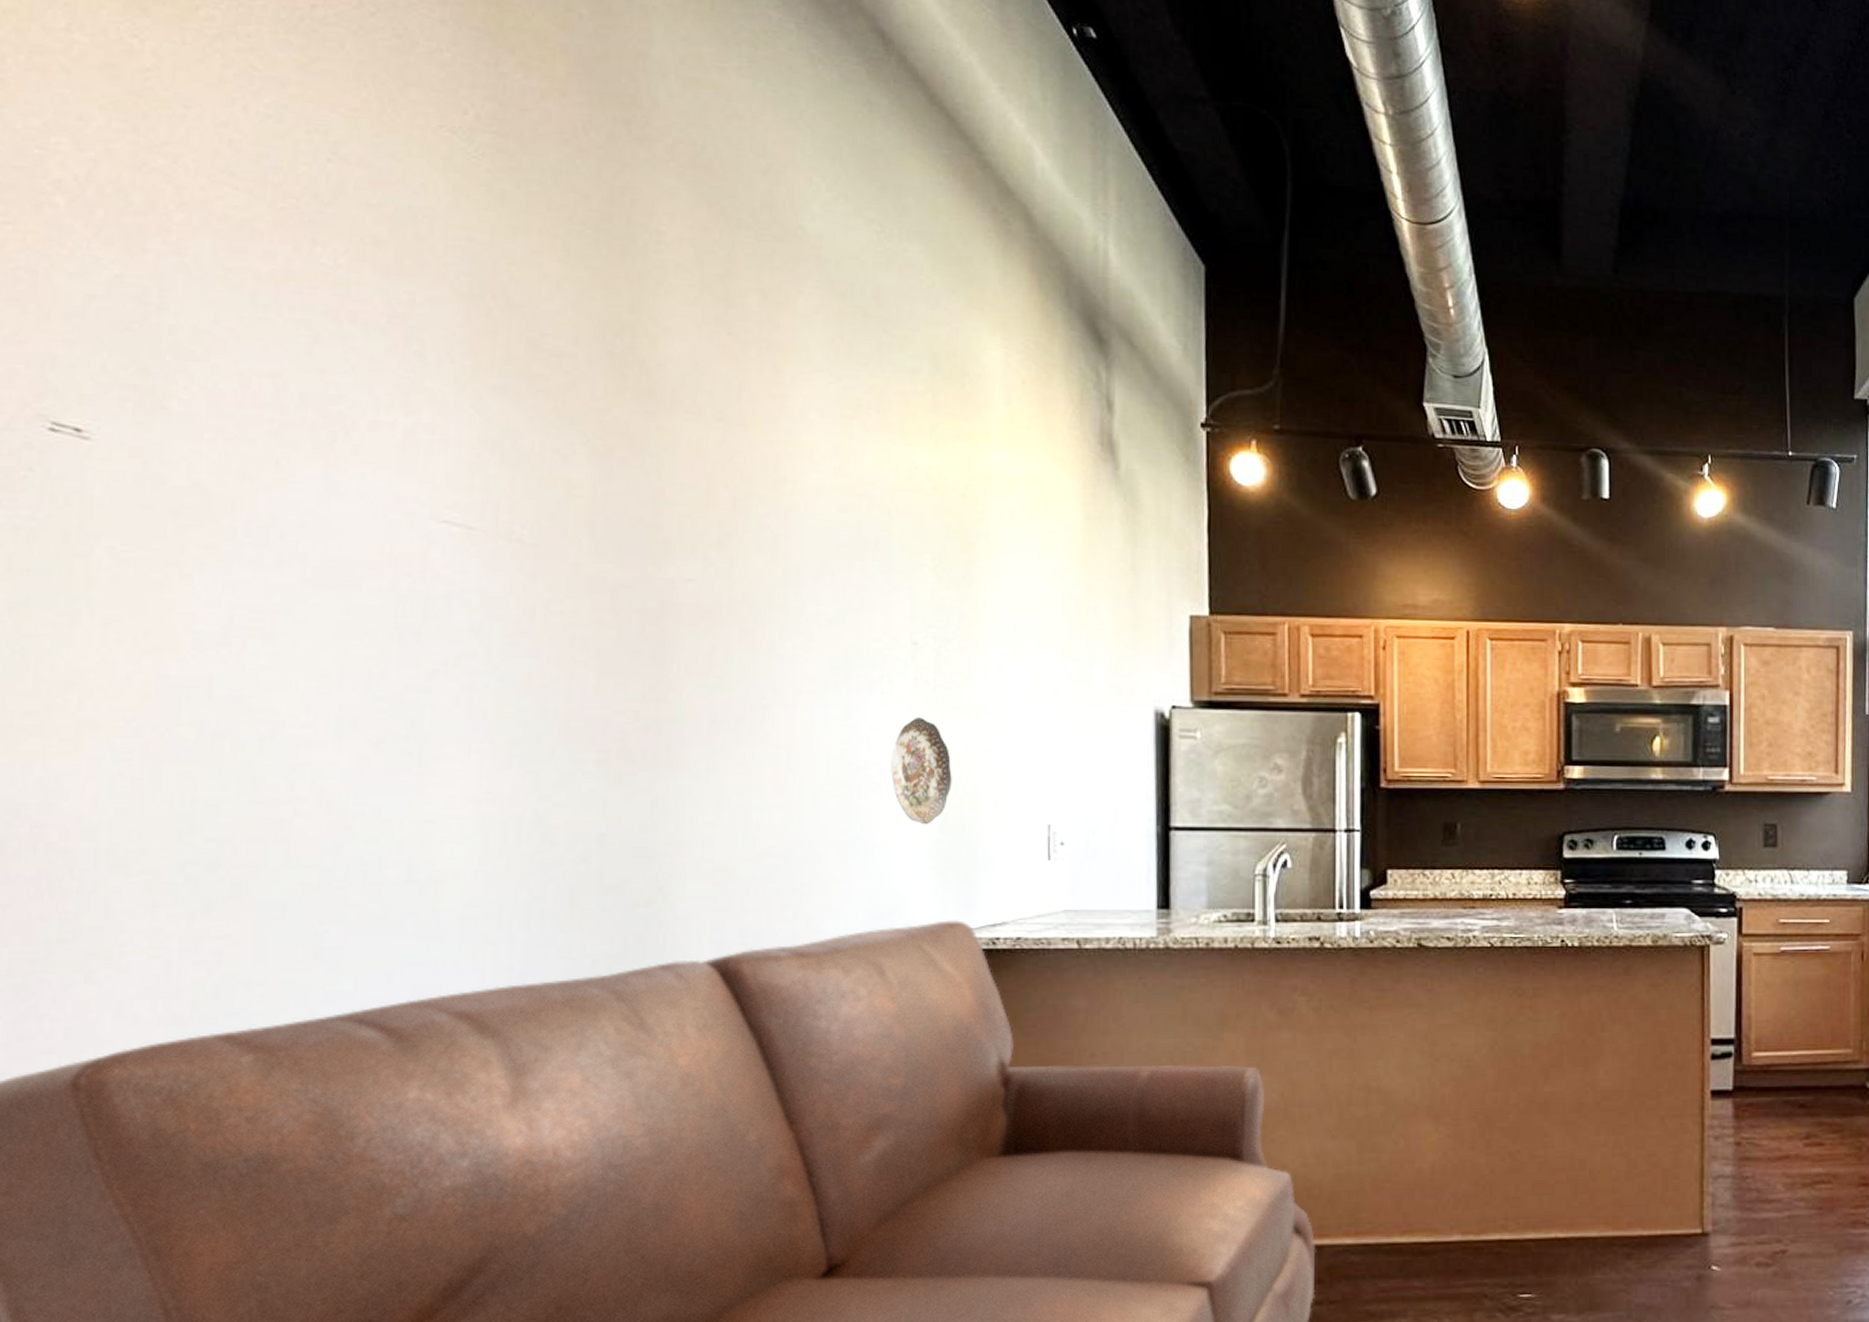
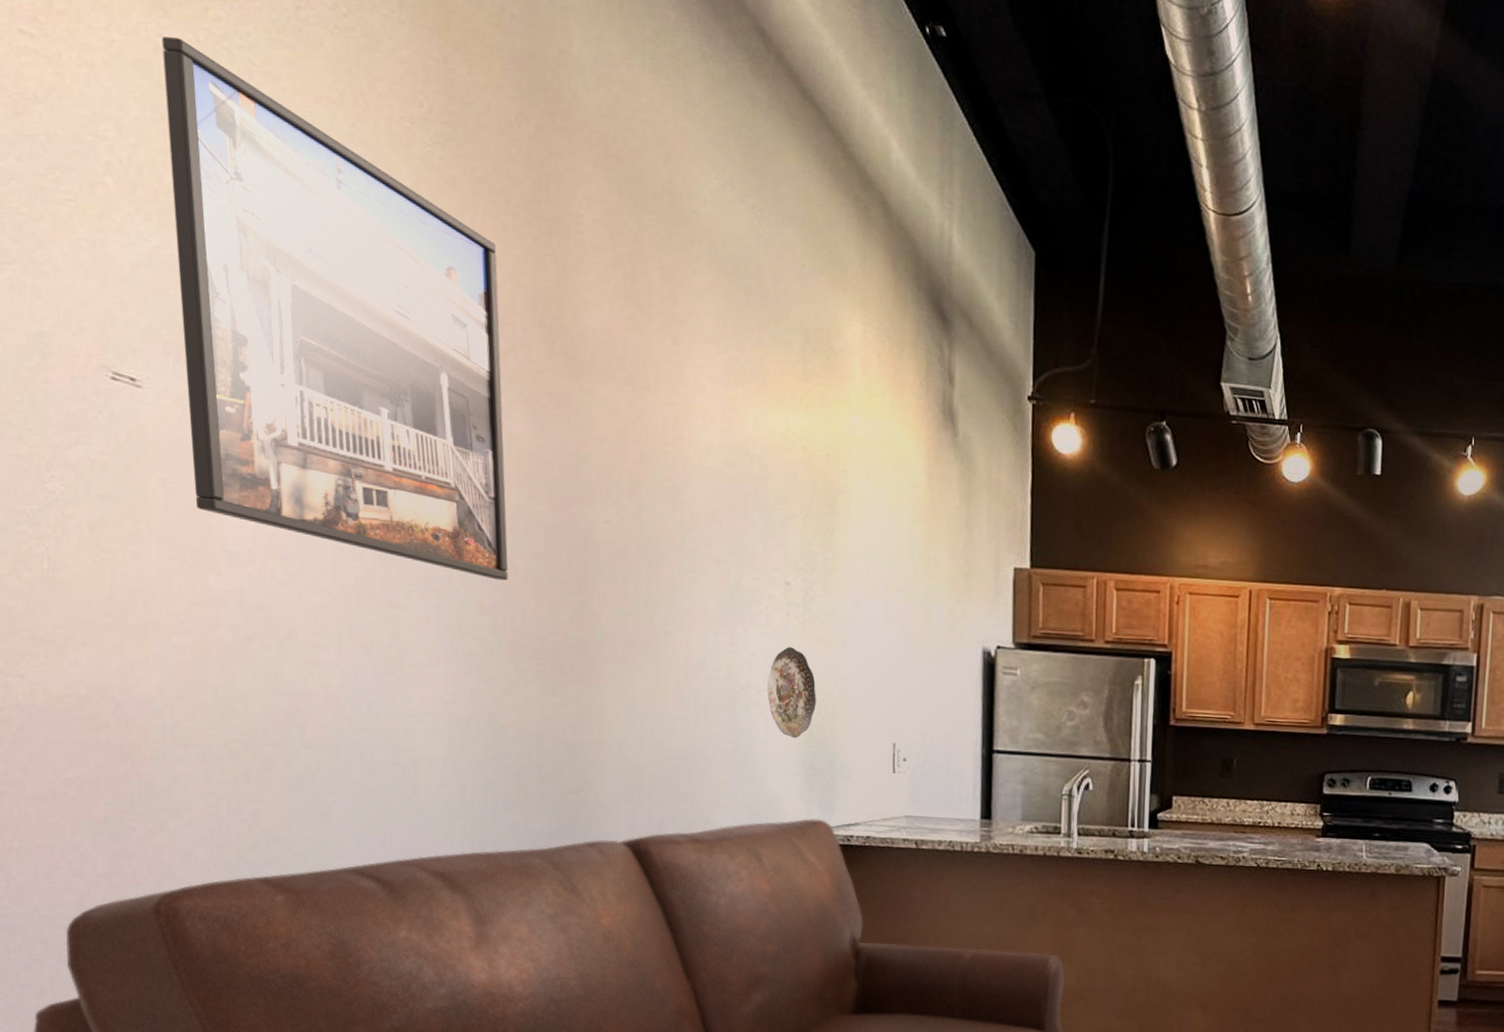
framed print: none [137,38,564,653] -> present [162,37,509,581]

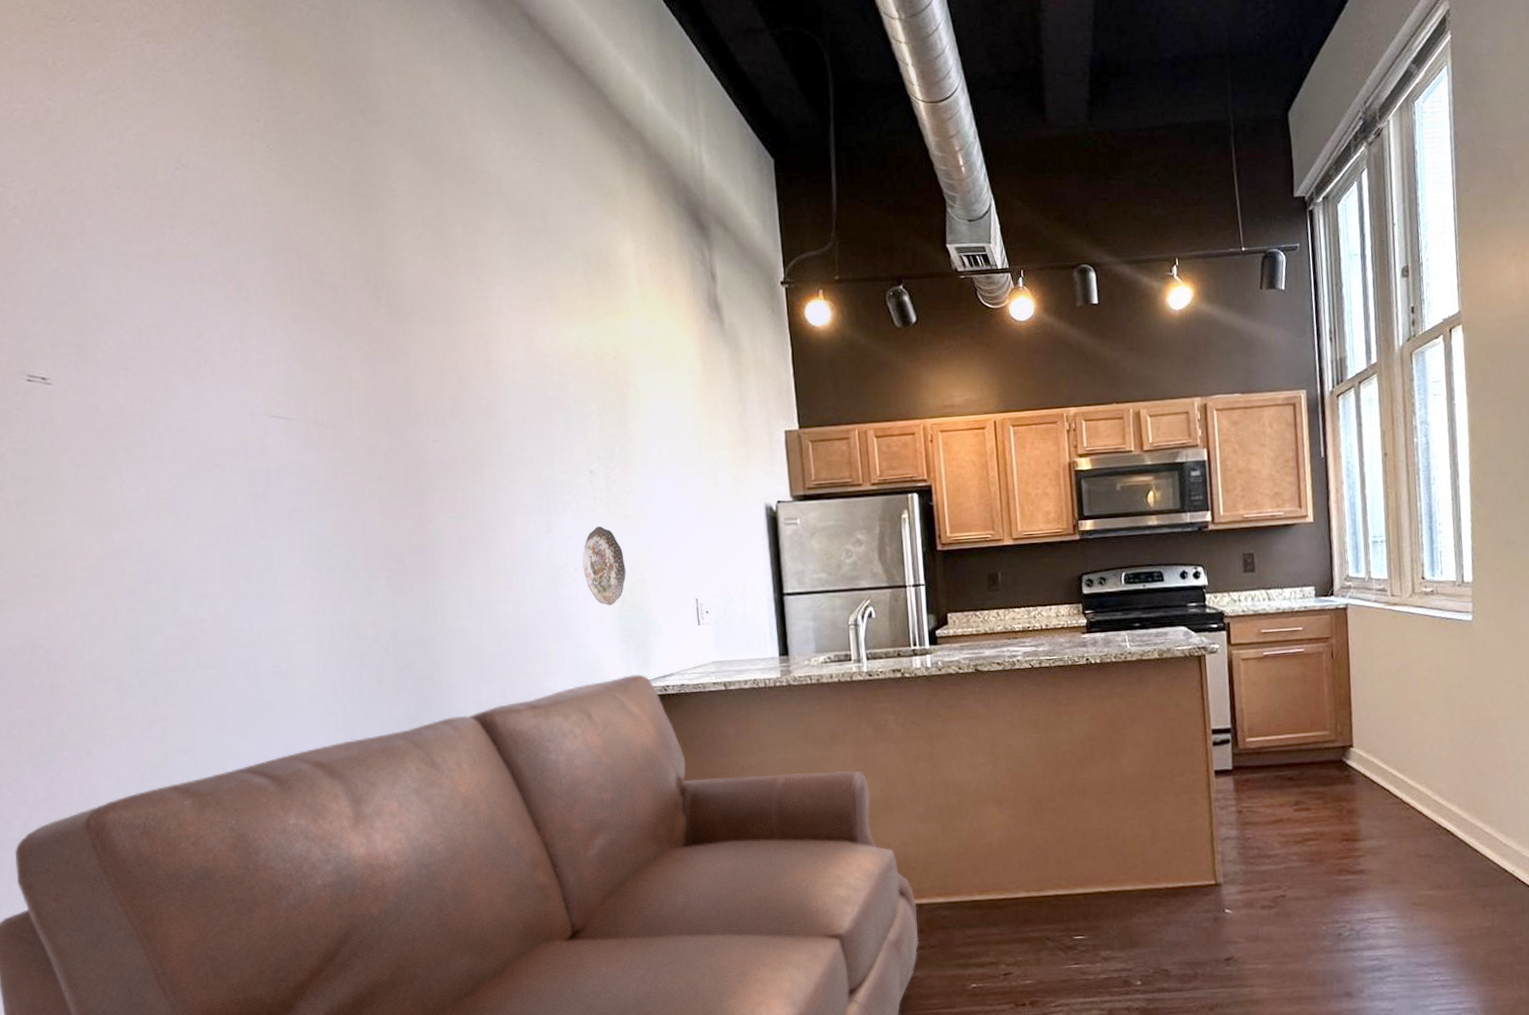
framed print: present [162,37,509,581] -> none [52,99,357,504]

